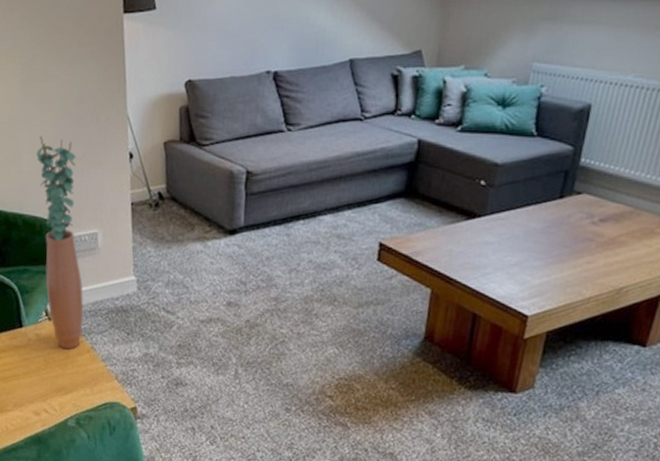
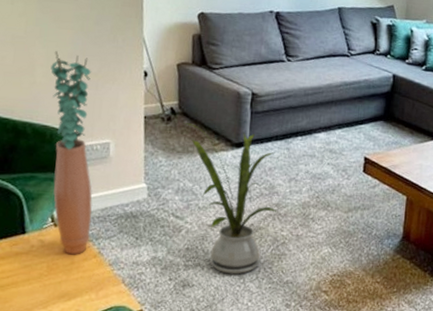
house plant: none [172,209,278,375] -> present [183,123,279,275]

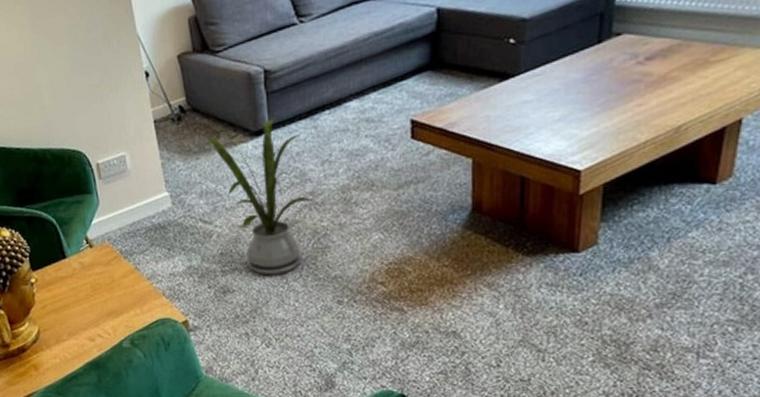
vase: present [51,51,93,255] -> none [55,70,125,274]

